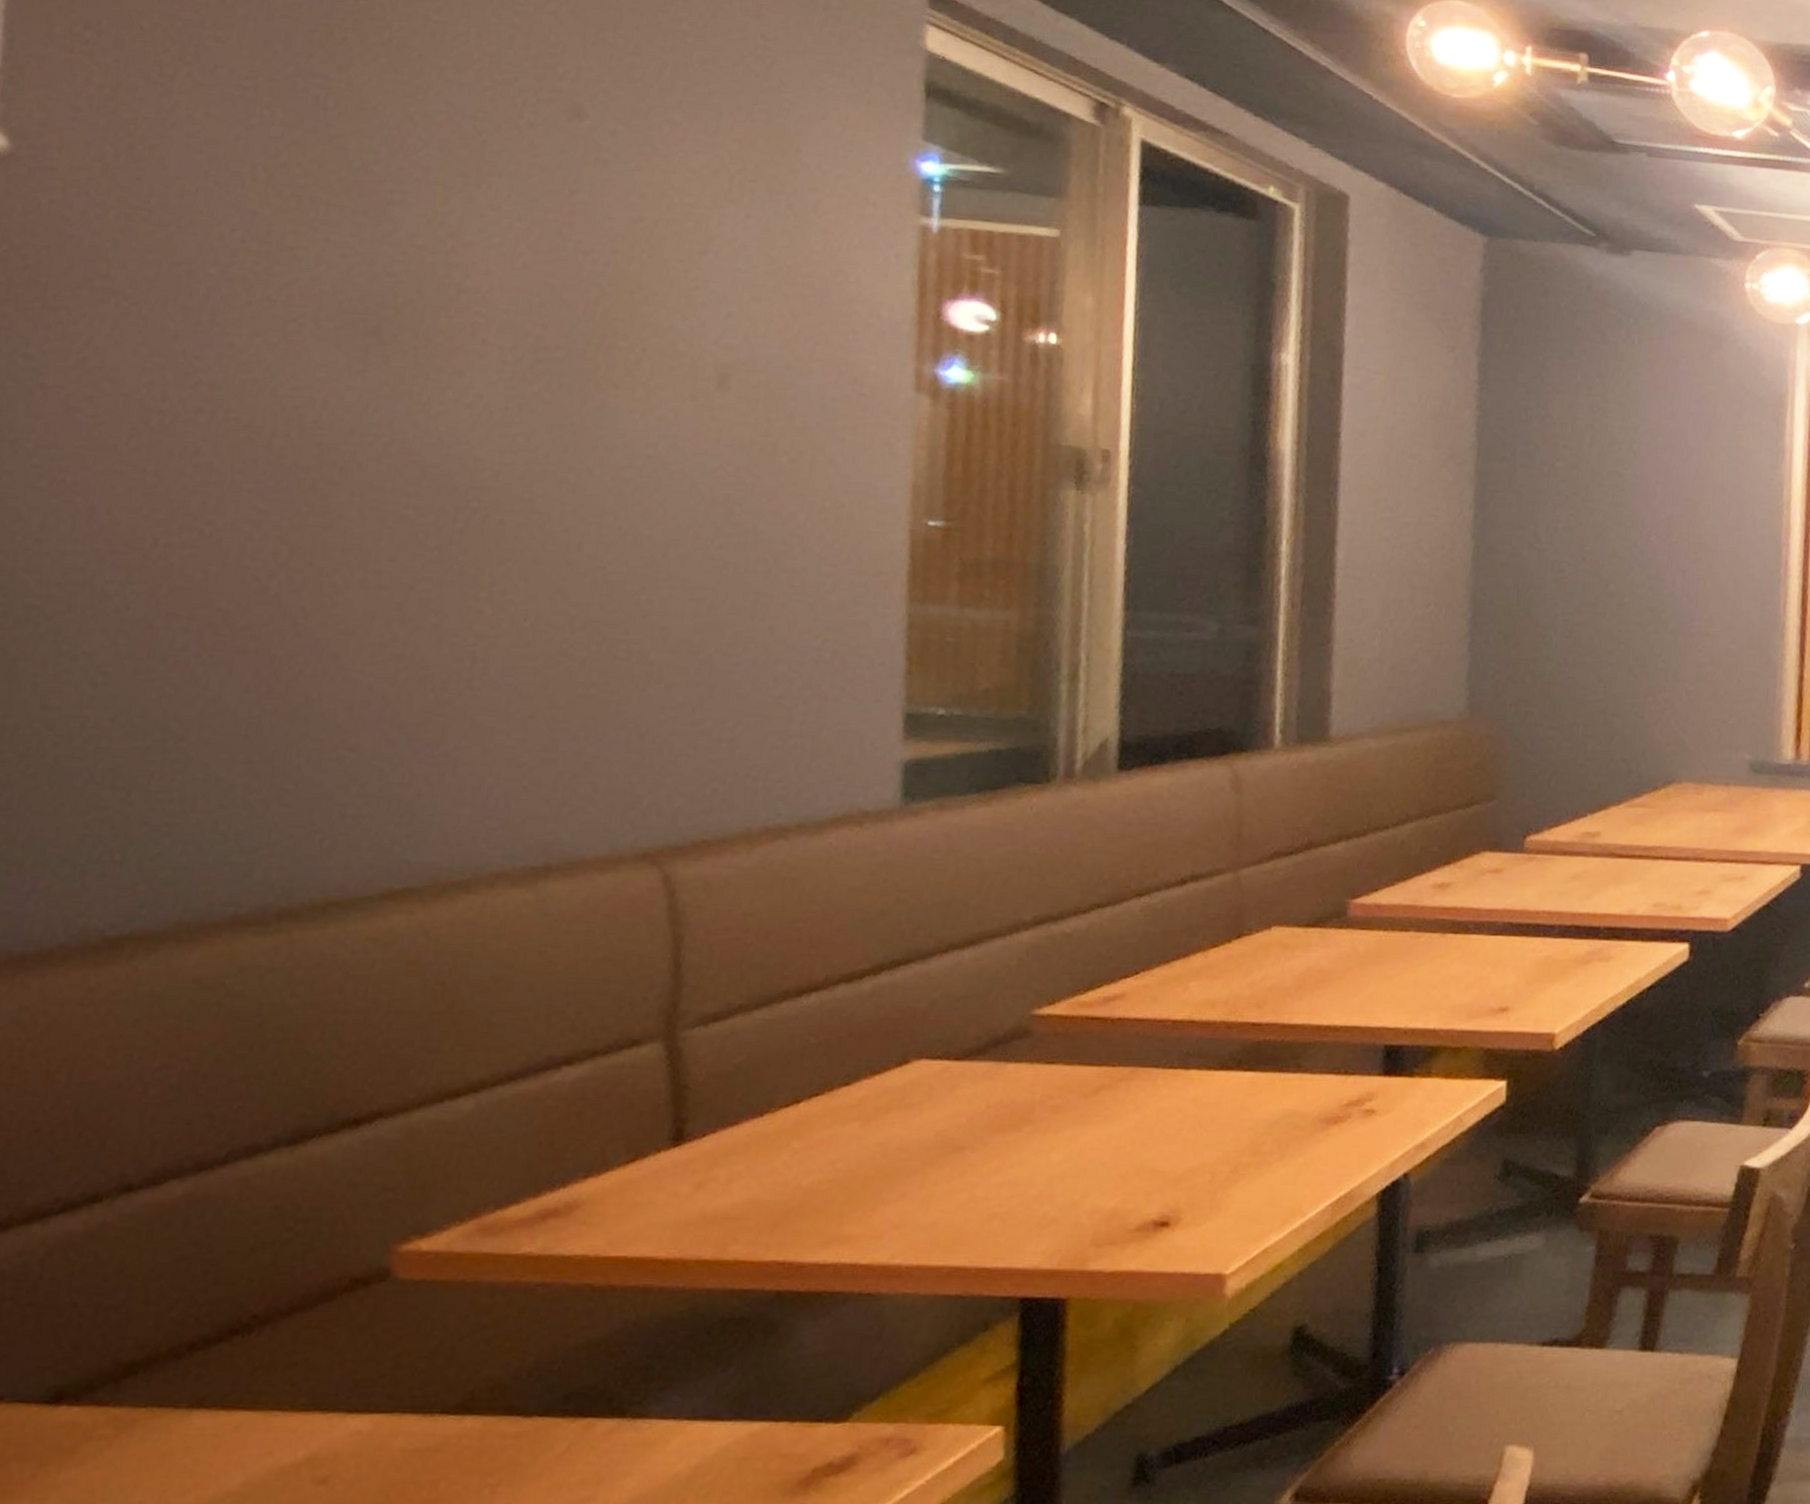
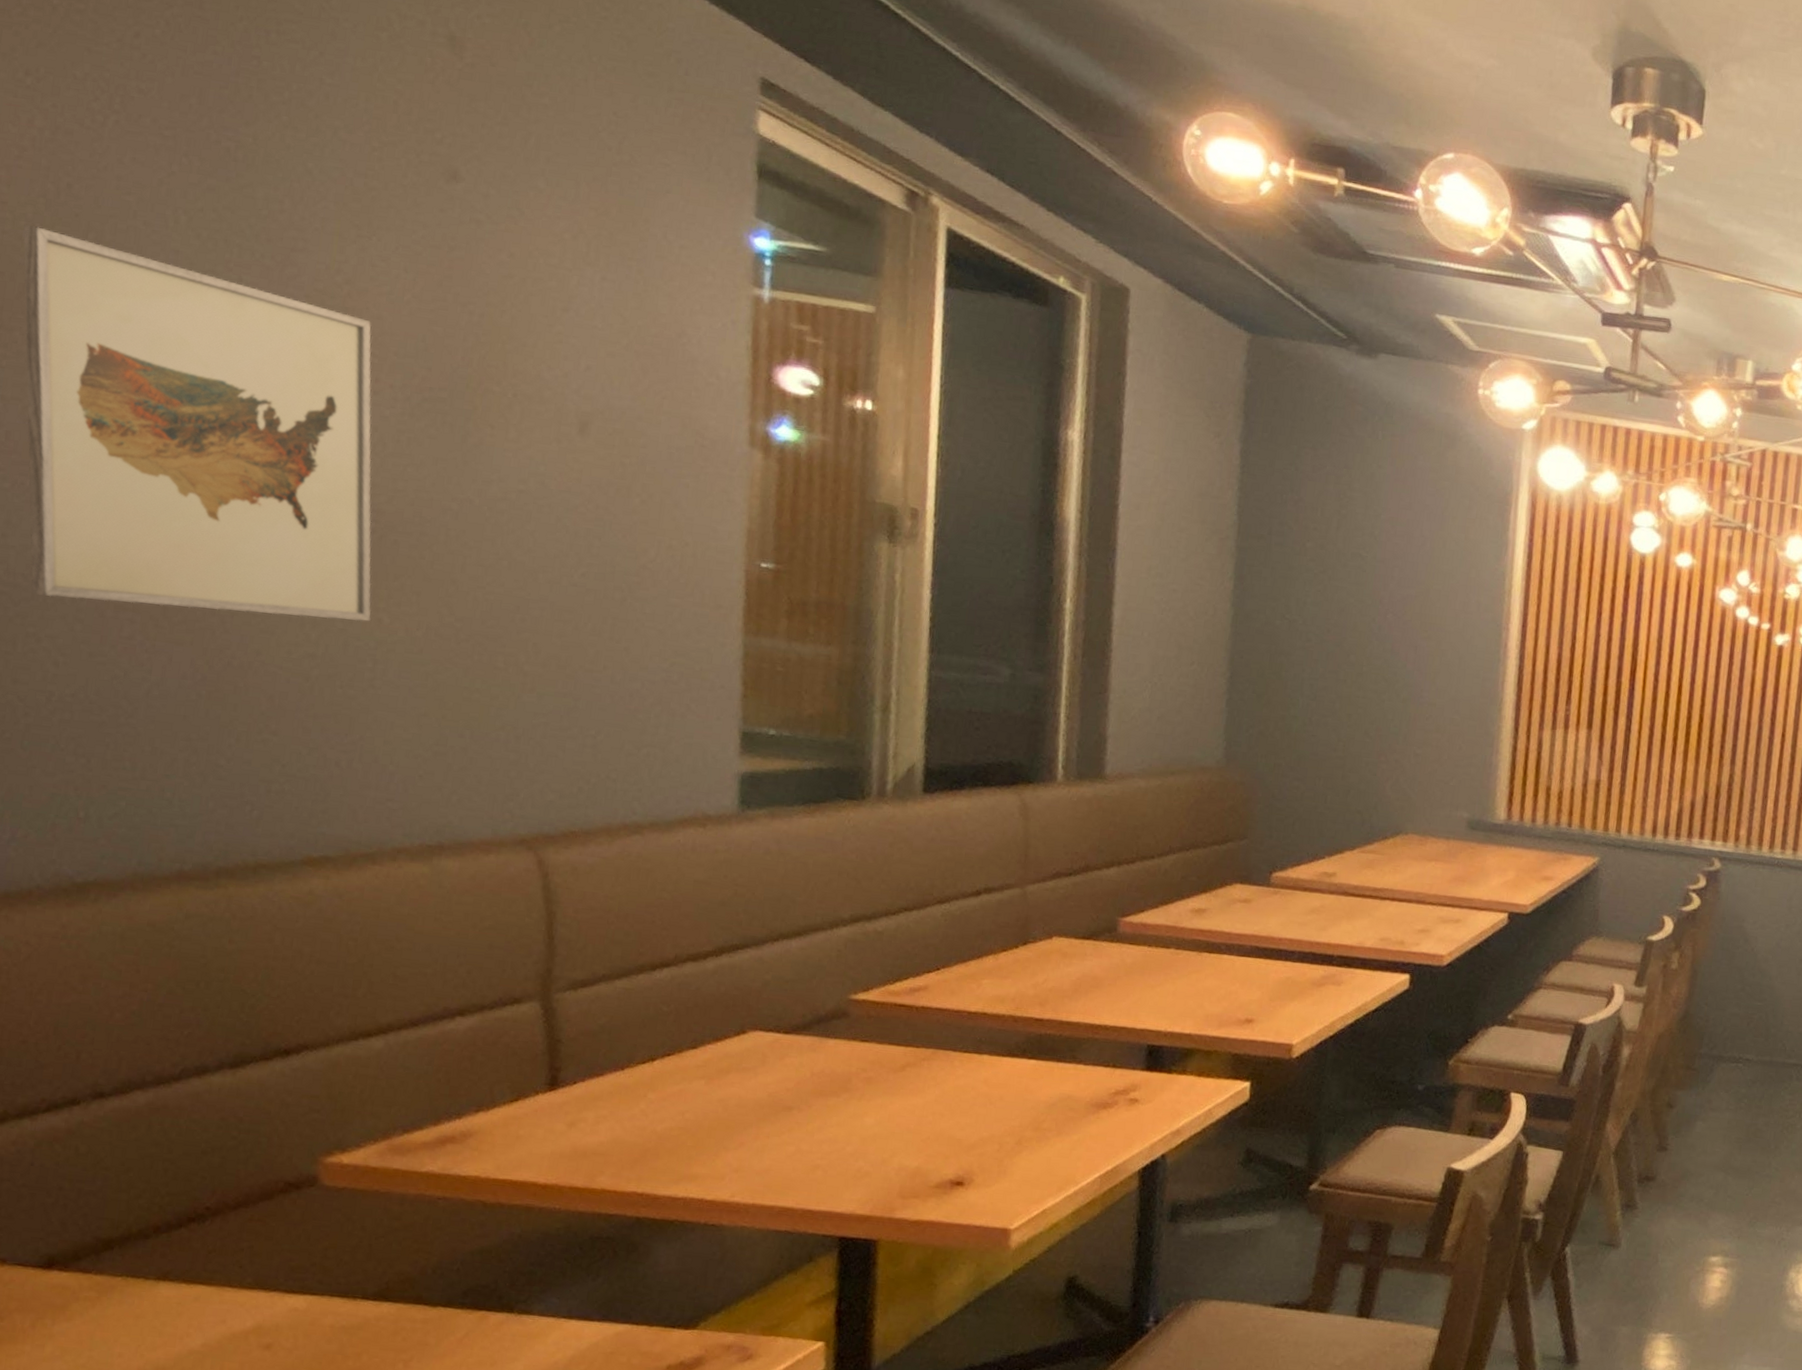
wall art: none [68,192,478,614] -> present [23,224,372,622]

